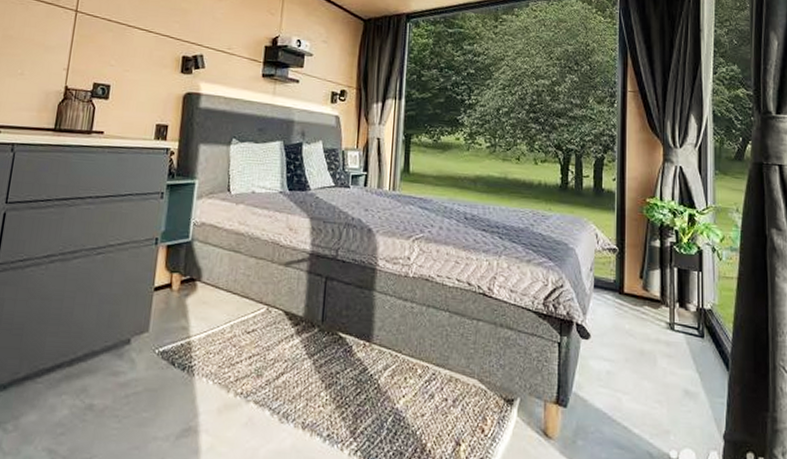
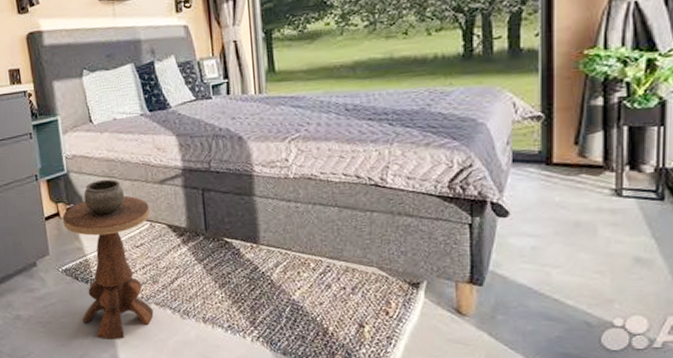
side table: none [167,253,270,444] -> present [62,179,154,339]

